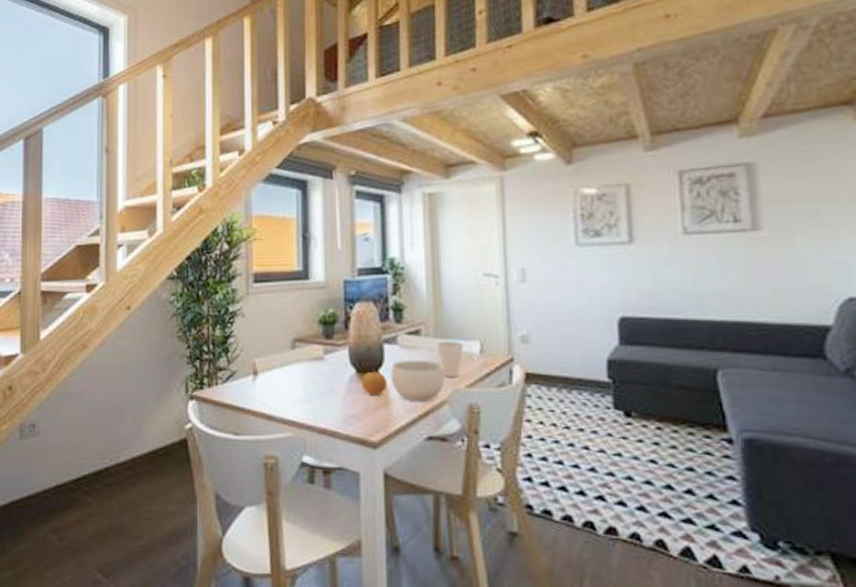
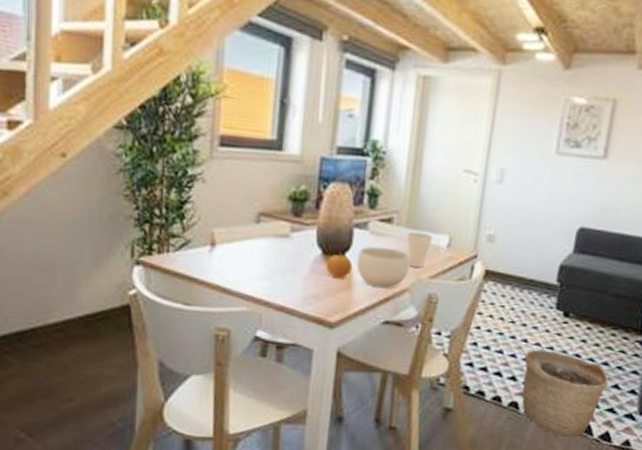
basket: none [589,457,700,563] -> present [521,349,609,437]

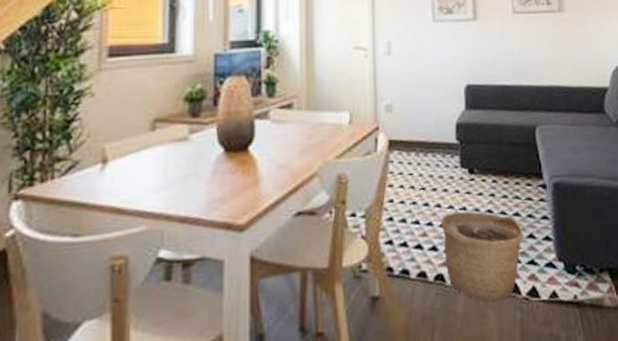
fruit: present [325,251,352,278] -> none [229,146,256,175]
bowl: present [356,247,411,288] -> none [261,134,316,177]
cup: present [406,231,432,269] -> none [308,113,333,151]

